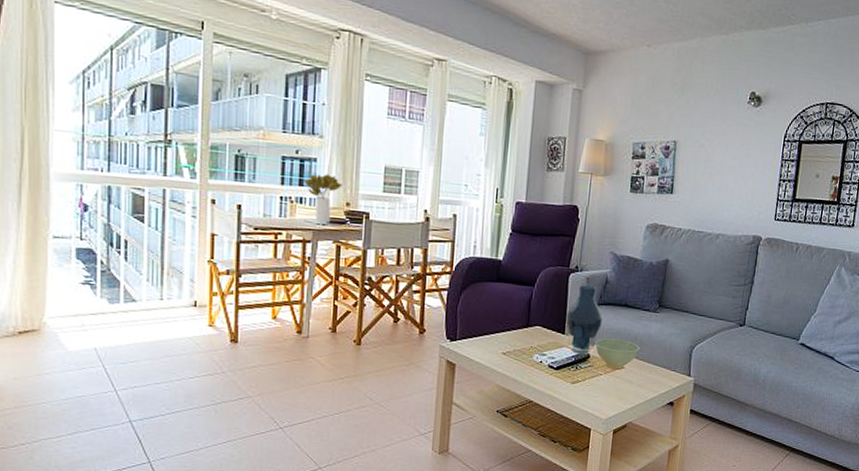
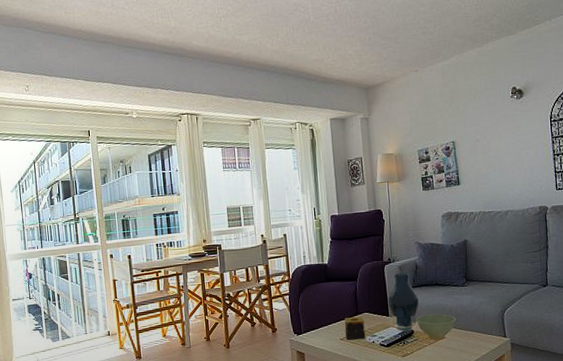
flower bouquet: present [304,174,342,224] -> none [171,221,199,259]
candle: none [509,329,535,357] -> present [345,317,366,340]

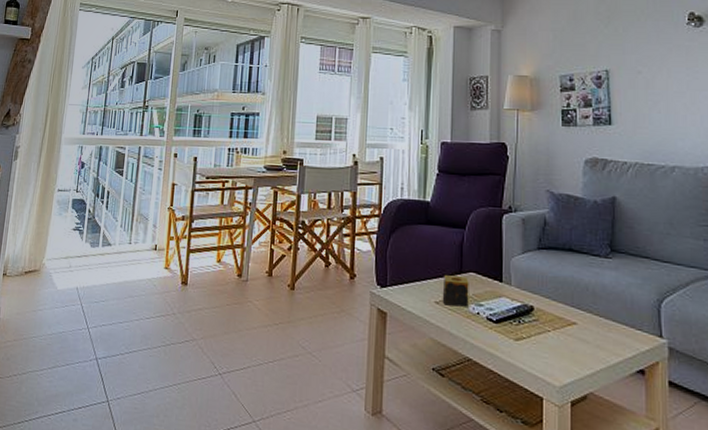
vase: present [387,272,419,332] -> none [503,227,544,307]
bowl: present [415,314,456,340] -> none [538,288,593,326]

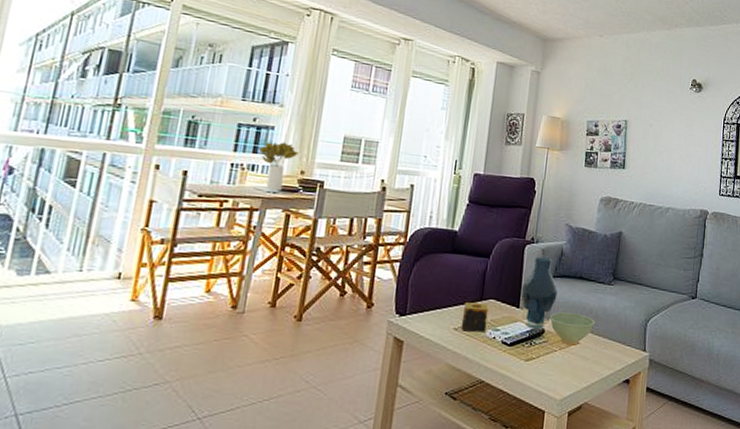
flower bouquet: none [248,126,280,171] -> present [258,141,299,192]
vase: none [503,227,544,307] -> present [520,256,558,330]
bowl: none [538,288,593,326] -> present [549,312,595,345]

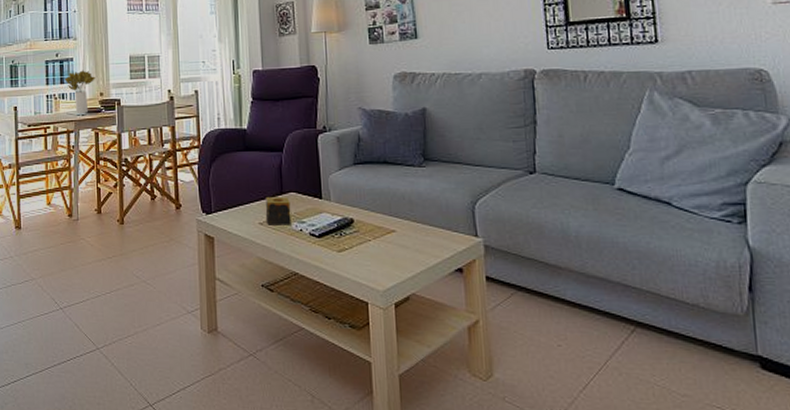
vase: present [520,256,558,330] -> none [321,145,361,219]
bowl: present [549,312,595,345] -> none [356,200,410,234]

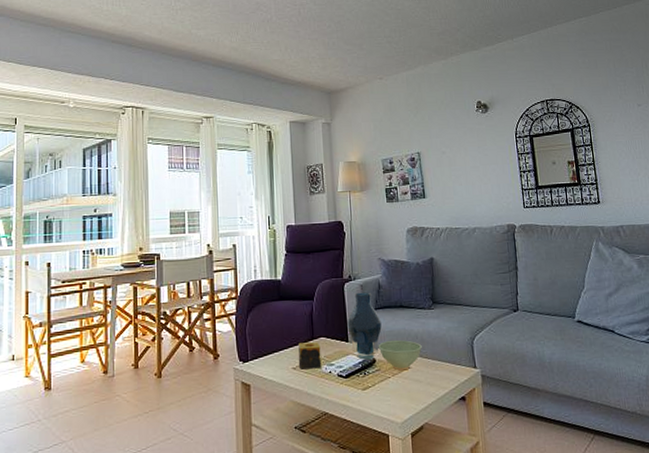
flower bouquet: present [64,70,96,115] -> none [102,225,135,270]
vase: none [321,145,361,219] -> present [347,292,382,360]
bowl: none [356,200,410,234] -> present [378,340,422,371]

